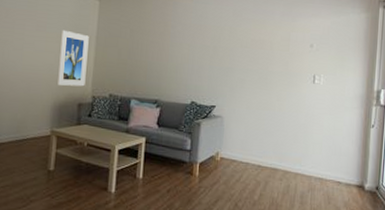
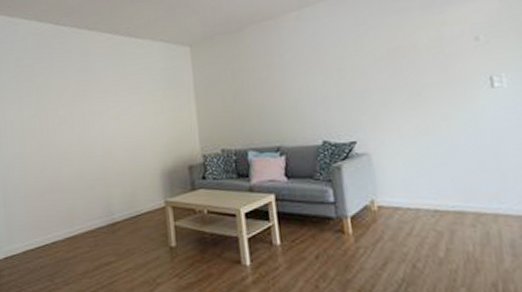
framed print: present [56,29,89,87] -> none [156,87,192,149]

